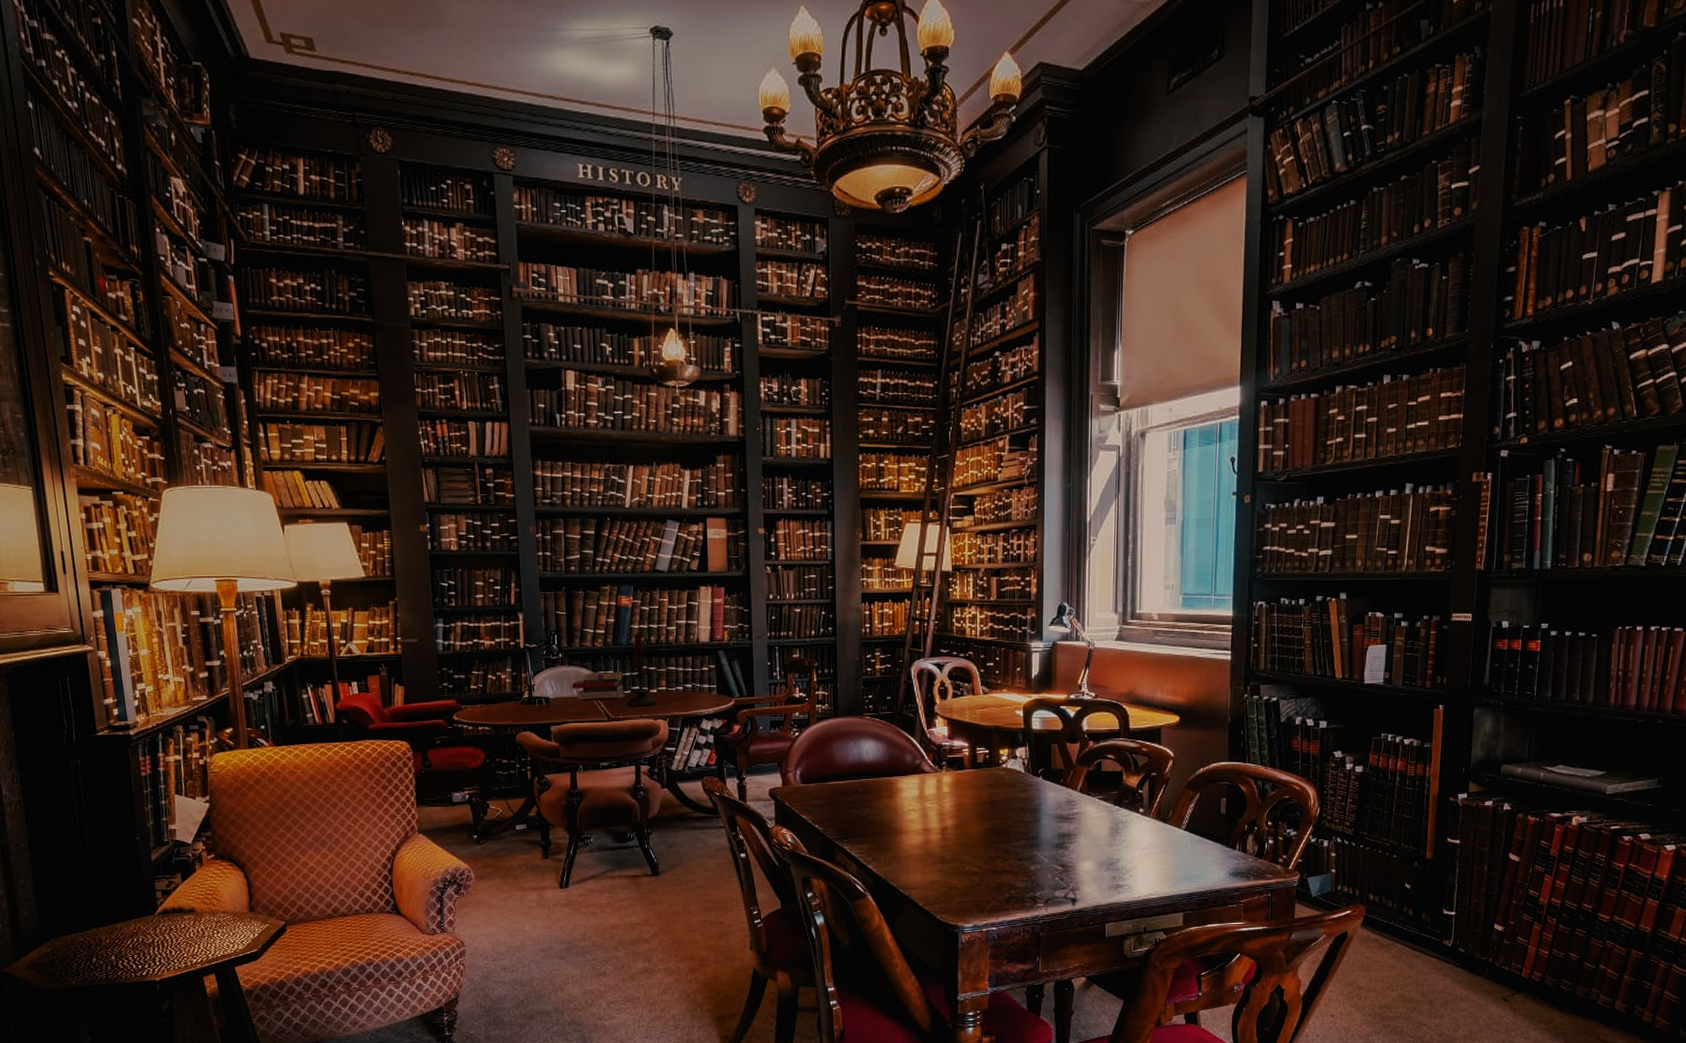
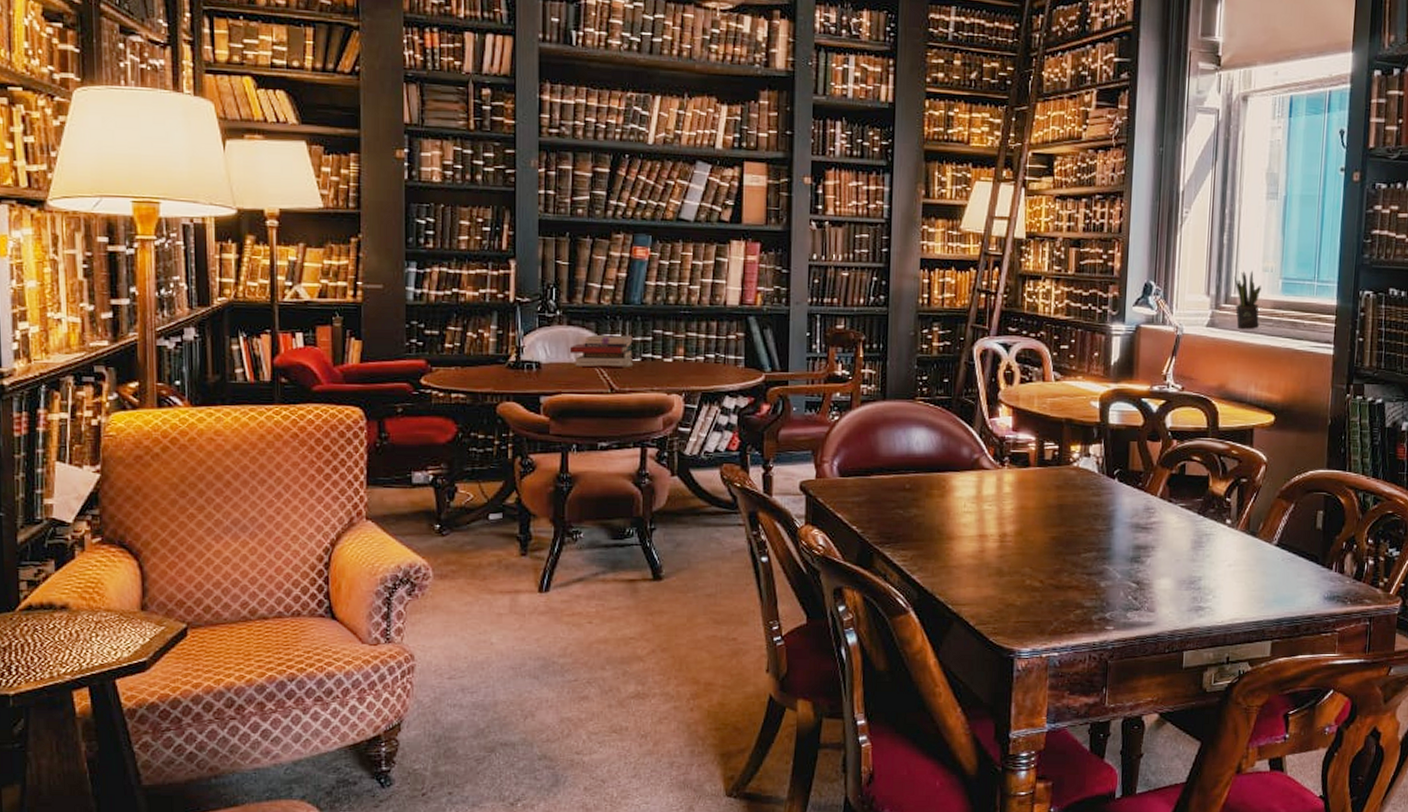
candle: present [627,632,657,707] -> none [635,290,672,378]
eyeglasses: present [1003,887,1078,919] -> none [1068,606,1153,645]
potted plant: none [1138,588,1164,642] -> present [1233,270,1261,330]

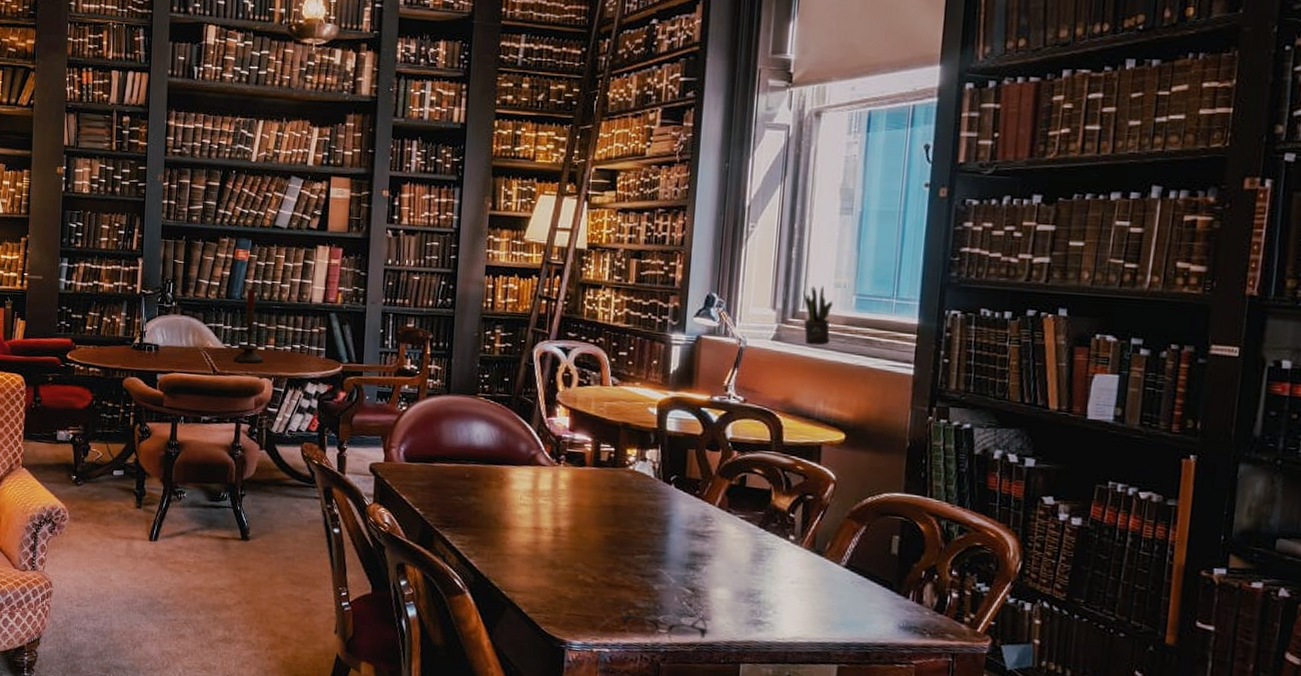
books: present [569,334,634,369] -> none [181,324,233,354]
candle: none [635,290,672,378] -> present [234,287,264,364]
eyeglasses: none [1068,606,1153,645] -> present [620,605,708,651]

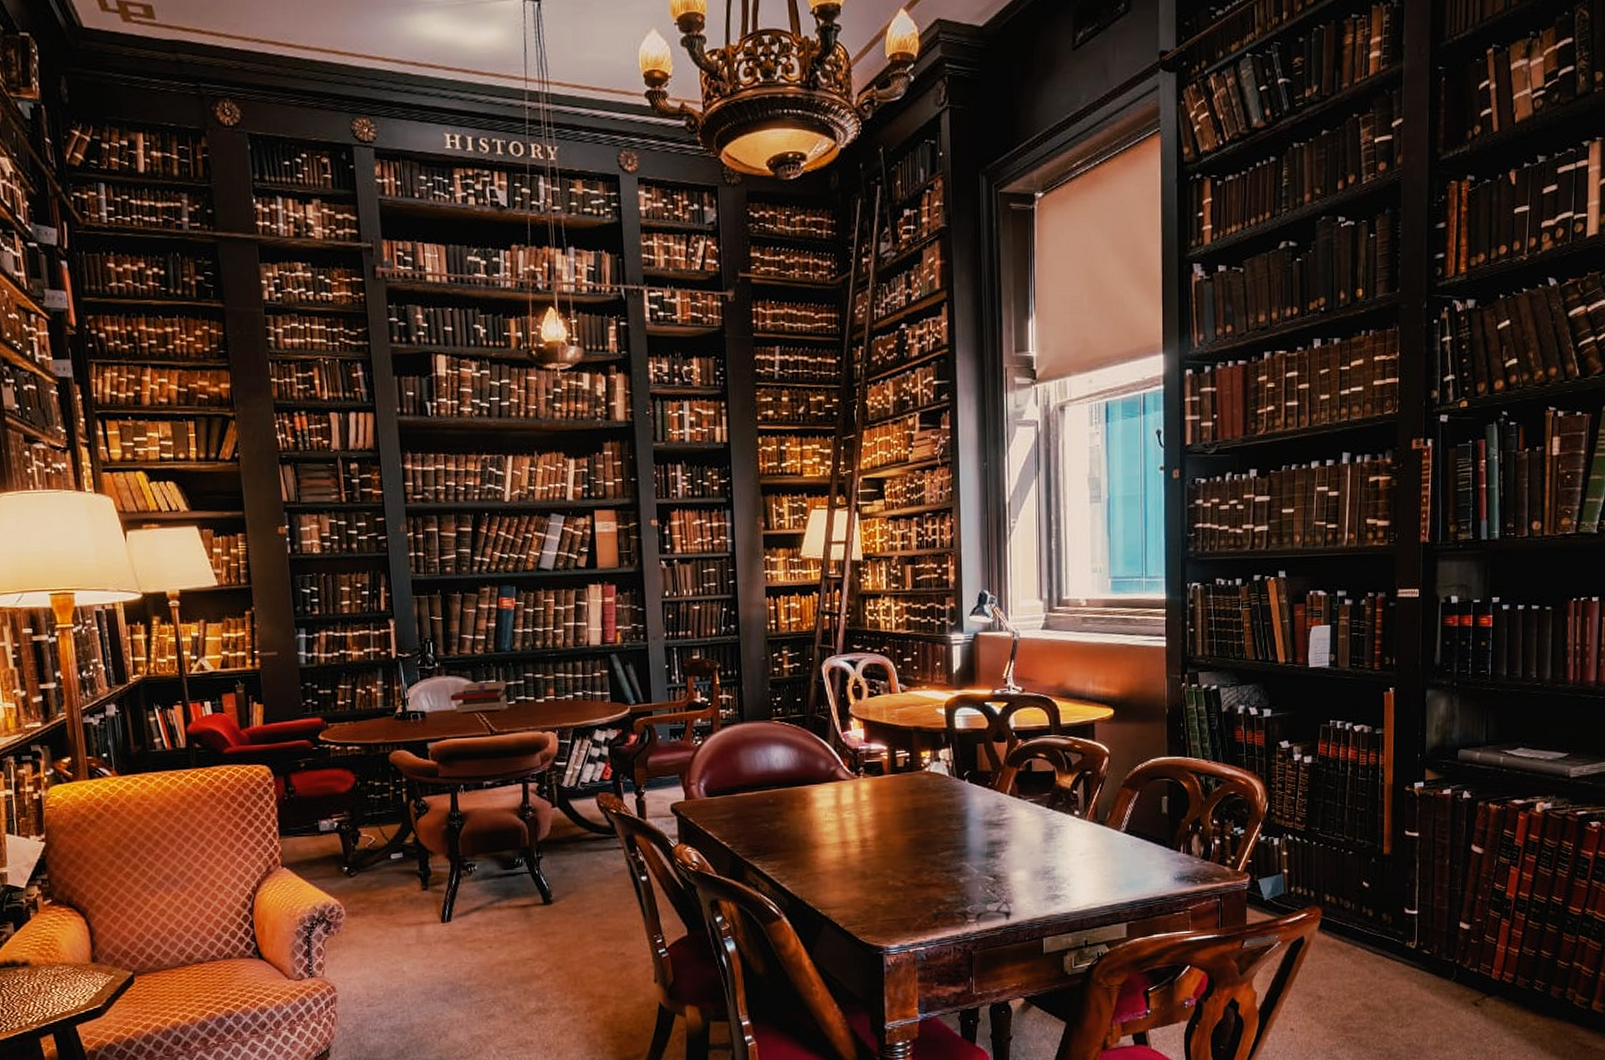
books: none [181,324,233,354] -> present [449,680,510,714]
candle: present [234,287,264,364] -> none [511,637,545,719]
potted plant: present [802,285,833,346] -> none [1064,572,1092,630]

